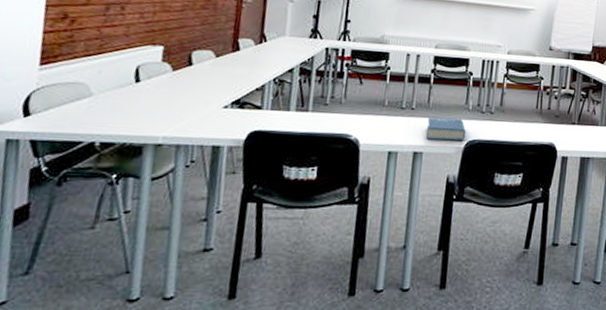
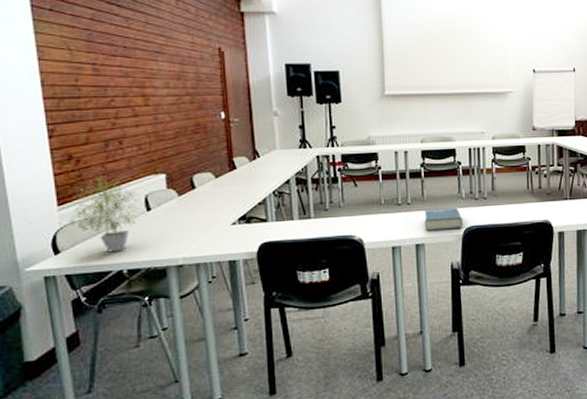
potted plant: none [48,38,131,122] -> present [69,174,140,253]

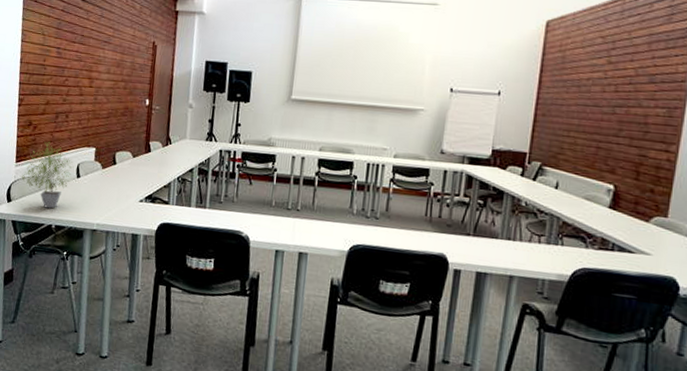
book: present [424,207,463,231] -> none [311,218,351,245]

